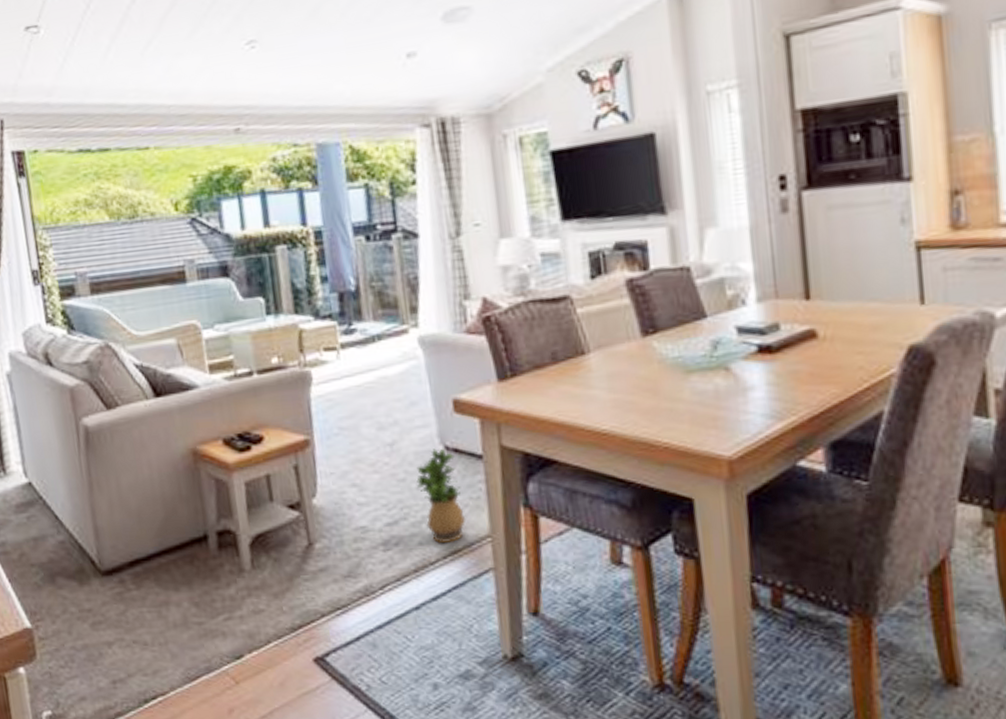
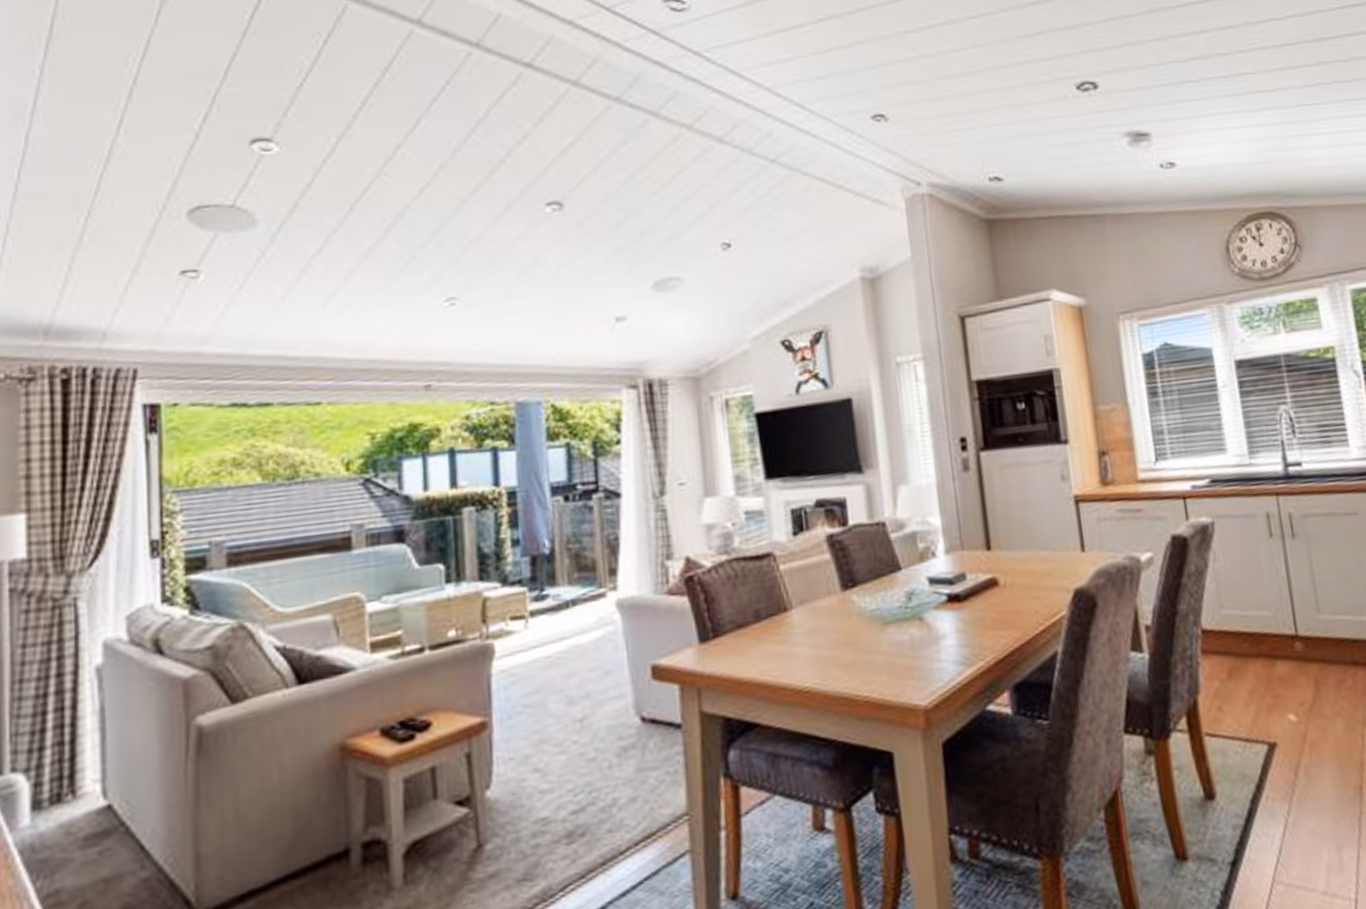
potted plant: present [416,448,465,543] -> none [608,719,661,828]

